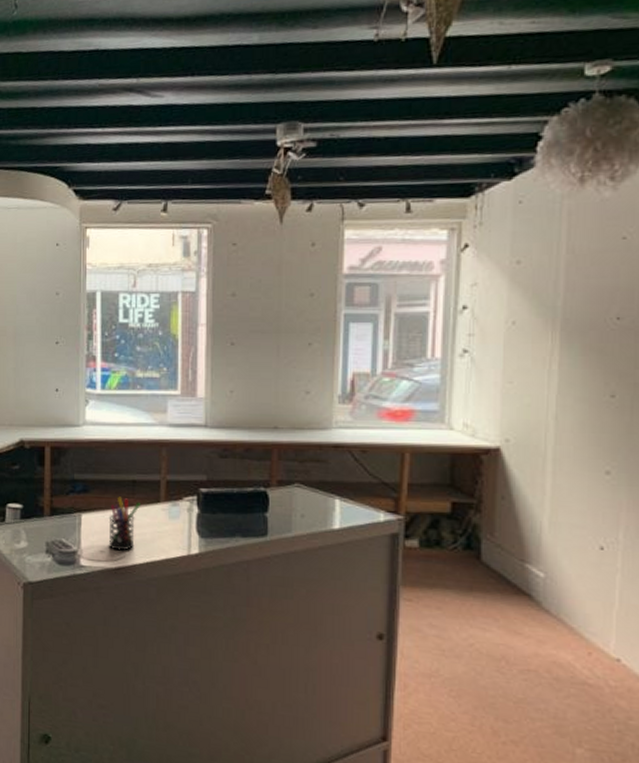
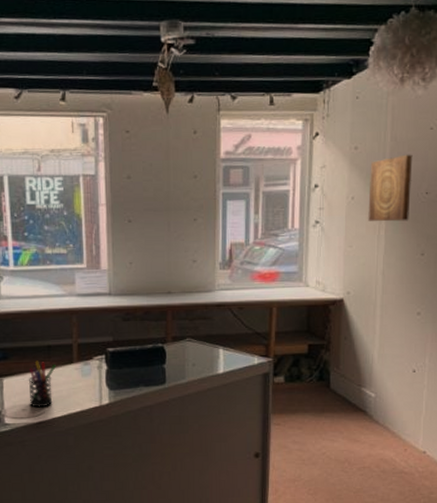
wall art: none [535,269,598,353] -> present [368,154,413,222]

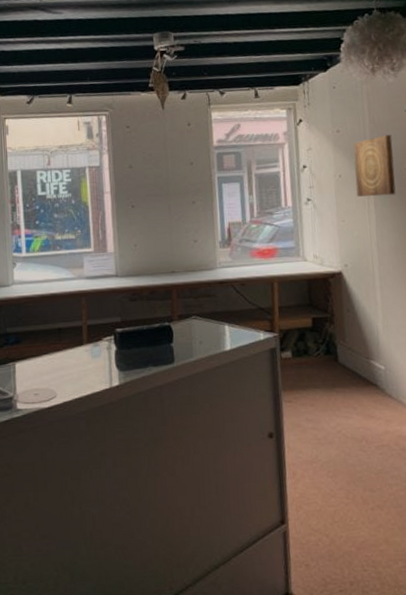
pen holder: present [28,361,56,408] -> none [39,344,67,392]

